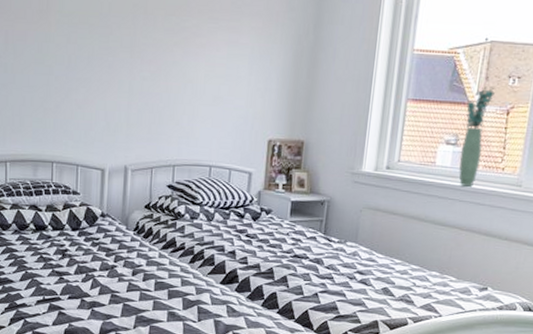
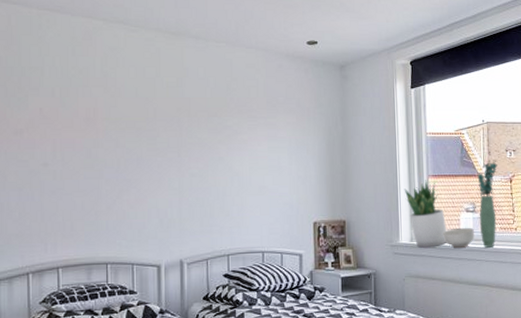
planter: none [376,104,420,180] -> present [404,180,447,248]
bowl: none [413,161,452,184] -> present [443,227,474,249]

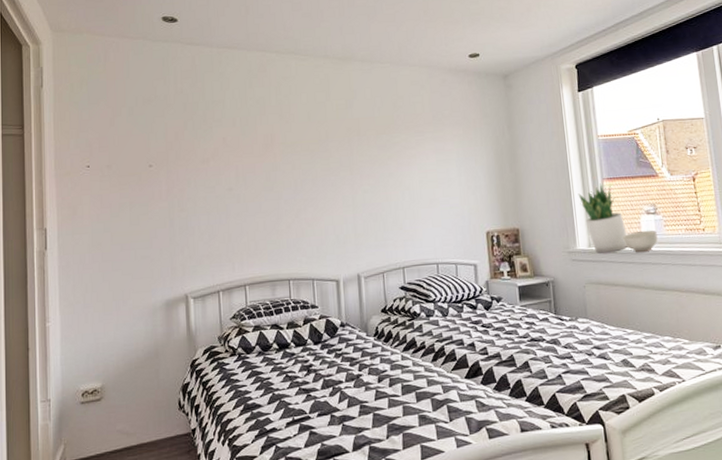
vase: present [477,160,497,248] -> none [656,158,682,250]

